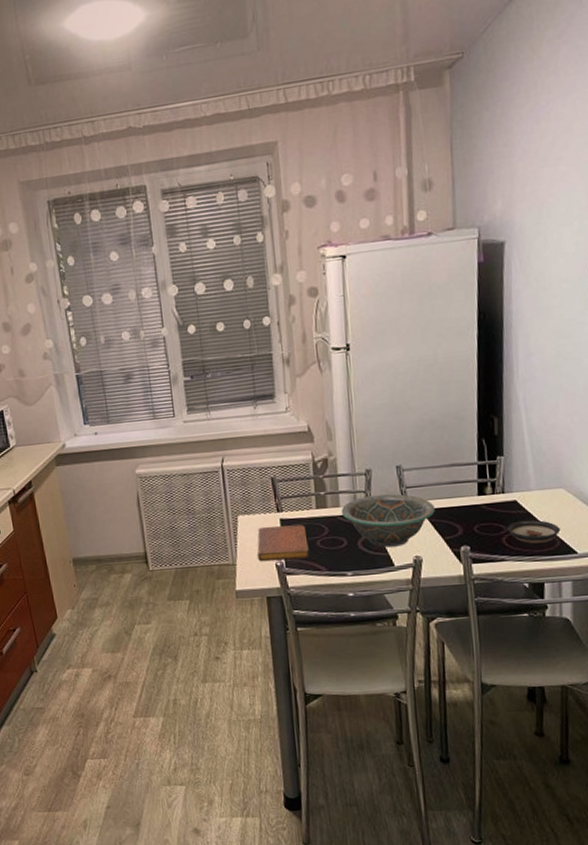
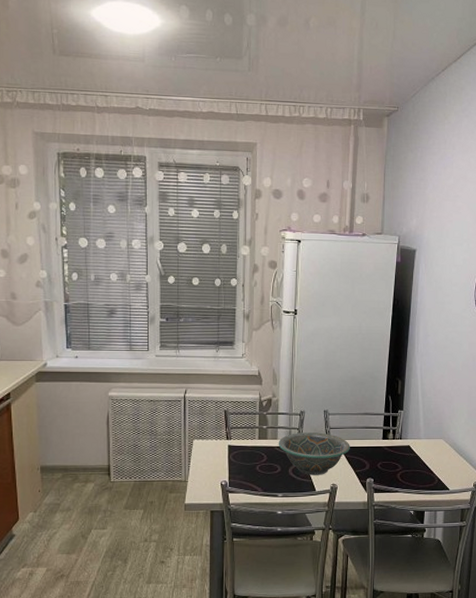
notebook: present [257,524,310,561] -> none [207,451,249,480]
saucer: present [507,519,561,544] -> none [402,461,439,480]

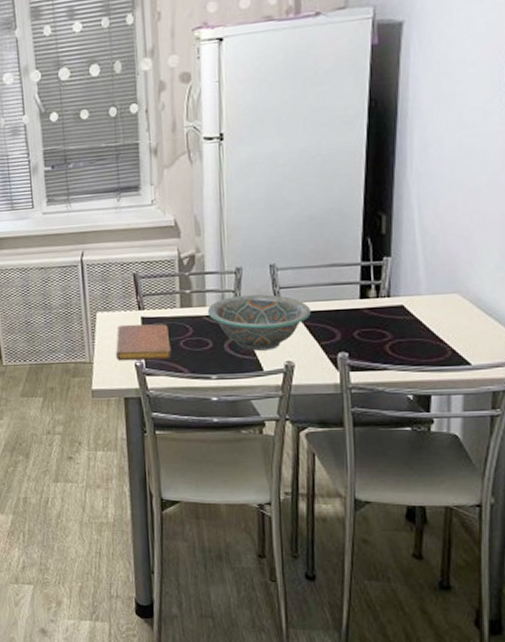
notebook: none [207,451,249,480] -> present [116,324,171,361]

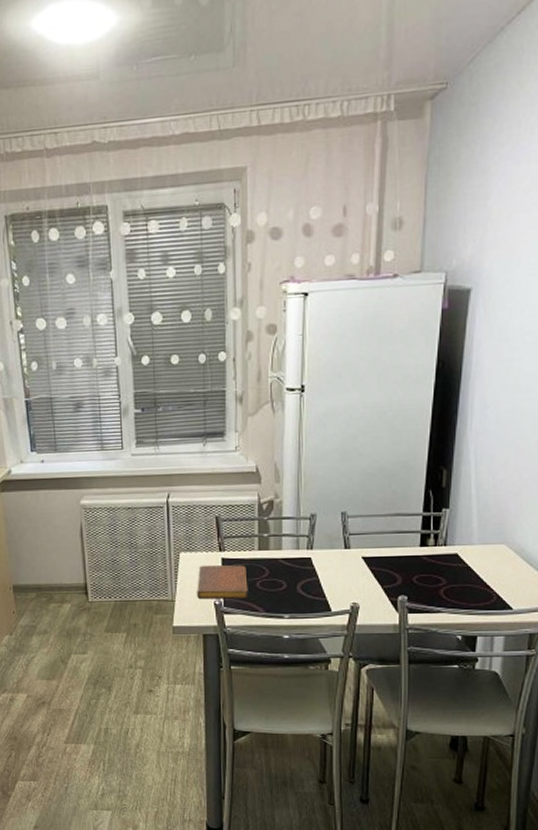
decorative bowl: present [207,294,311,351] -> none [283,540,376,593]

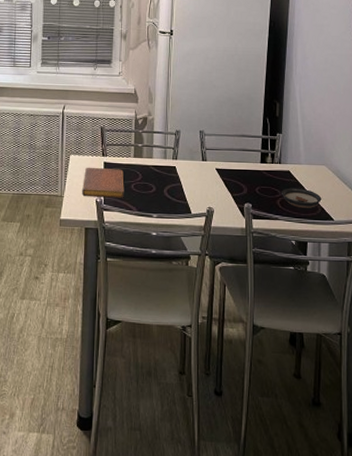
saucer: none [446,573,498,597] -> present [282,188,322,208]

